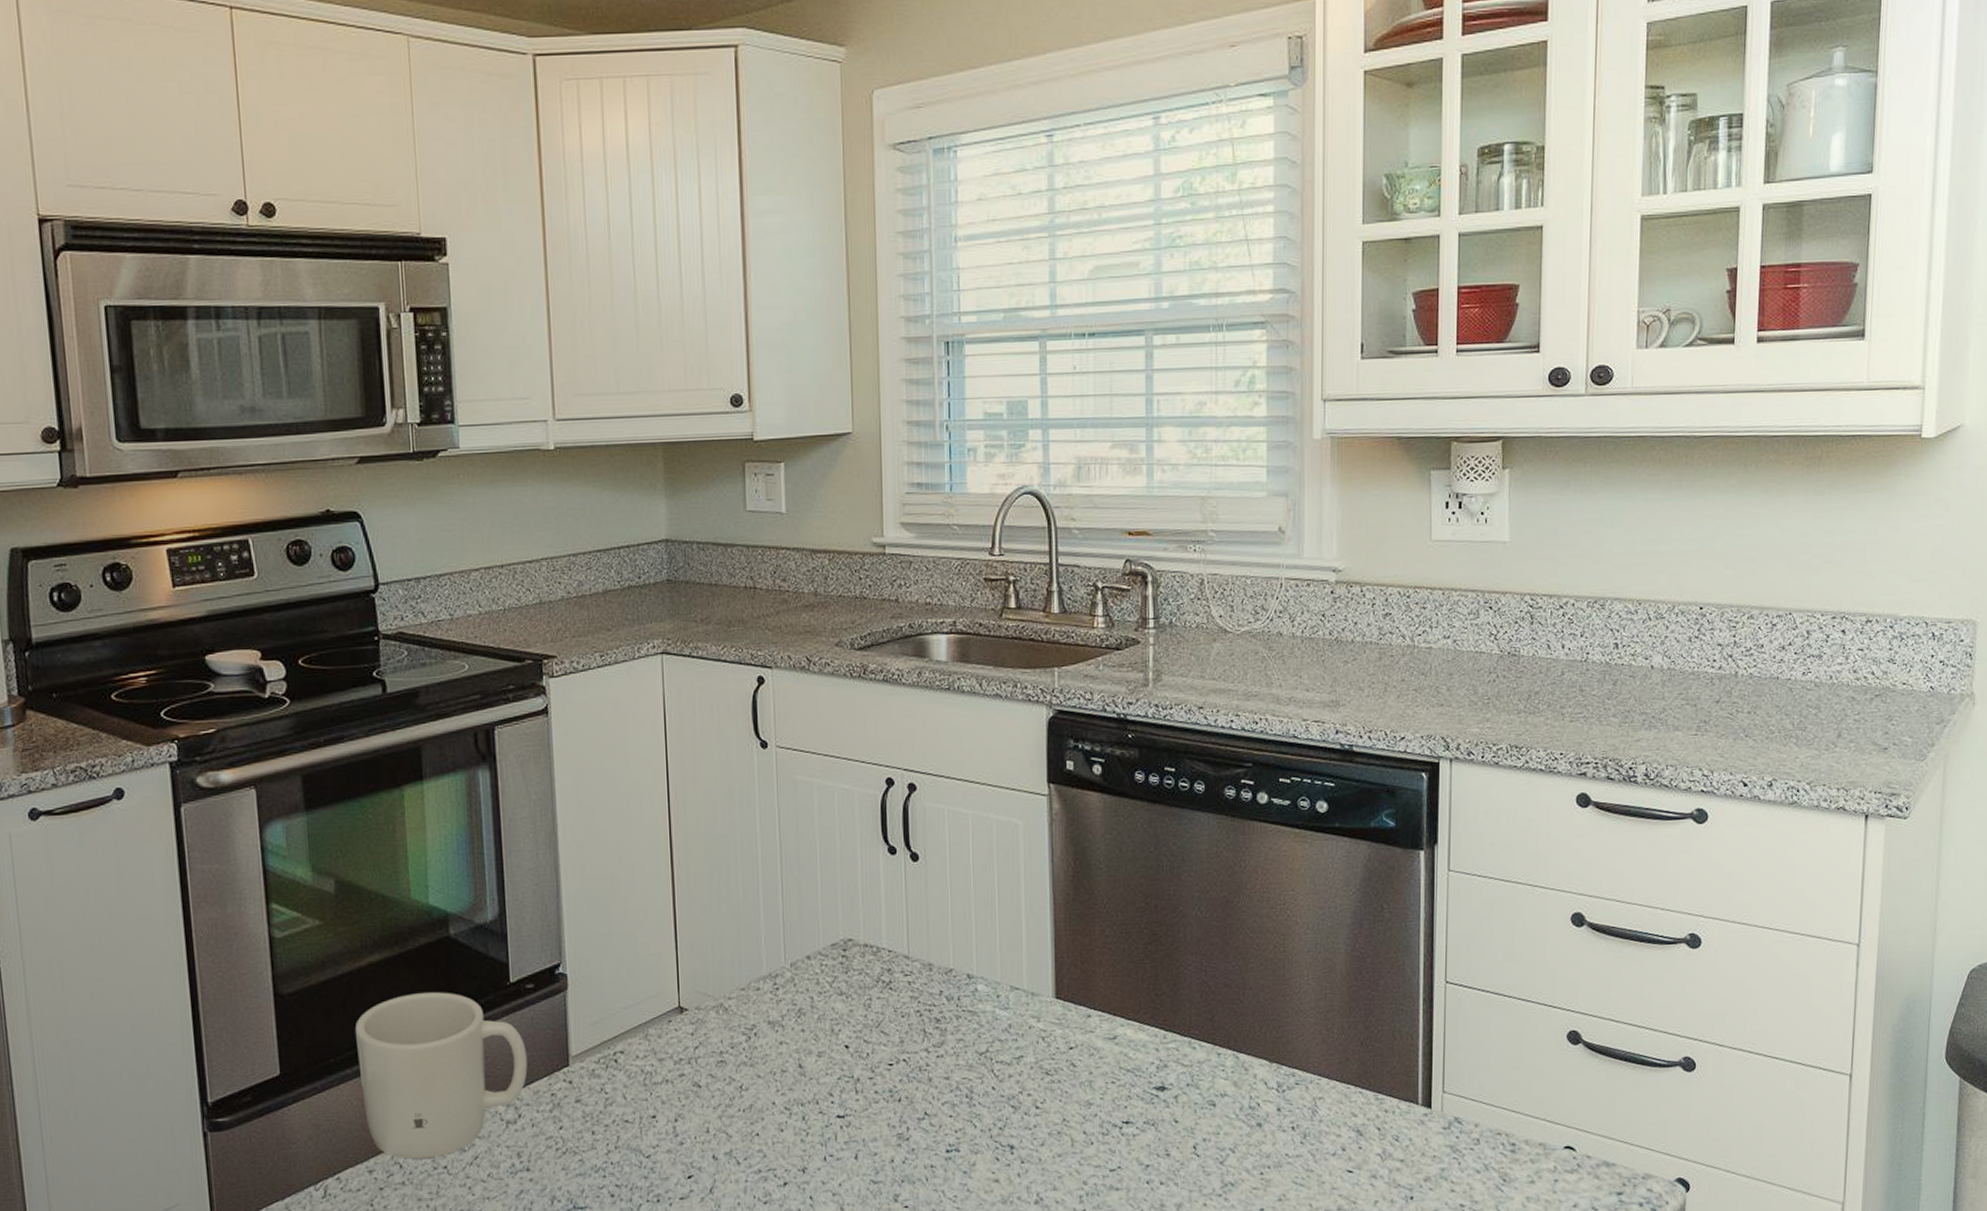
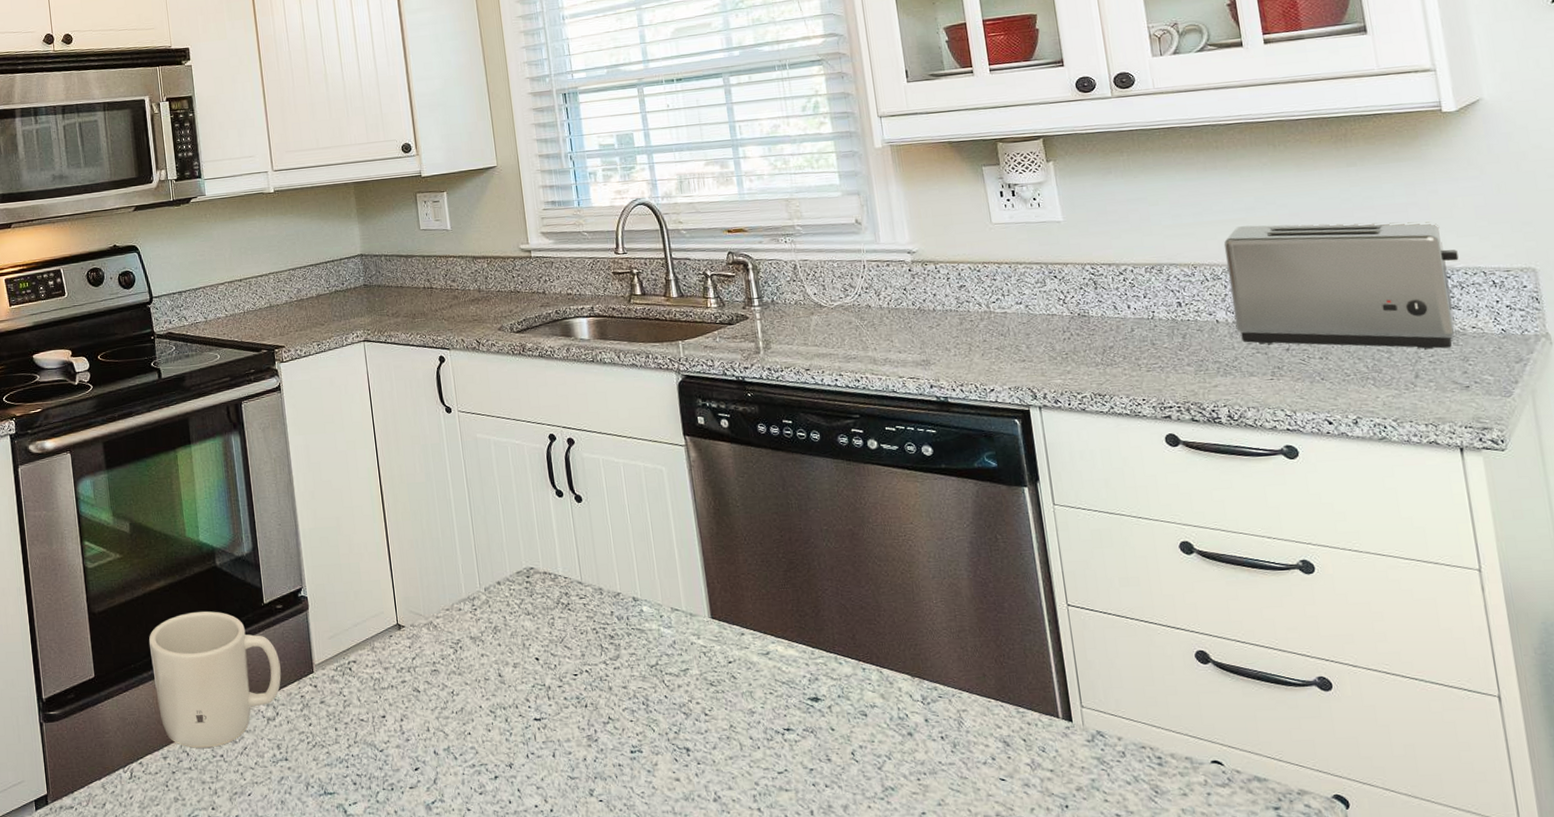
toaster: none [1670,557,1905,707] -> present [1223,221,1459,350]

